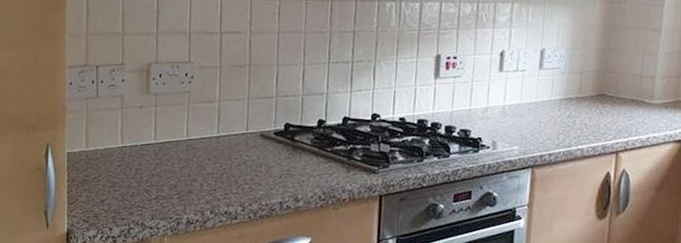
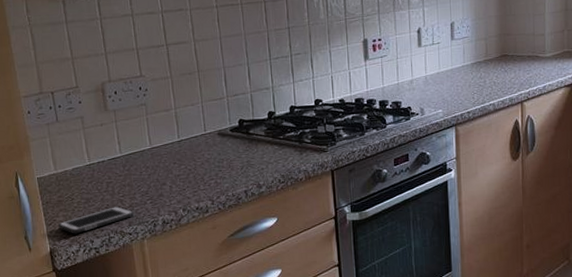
cell phone: none [80,195,159,218] -> present [58,206,135,234]

